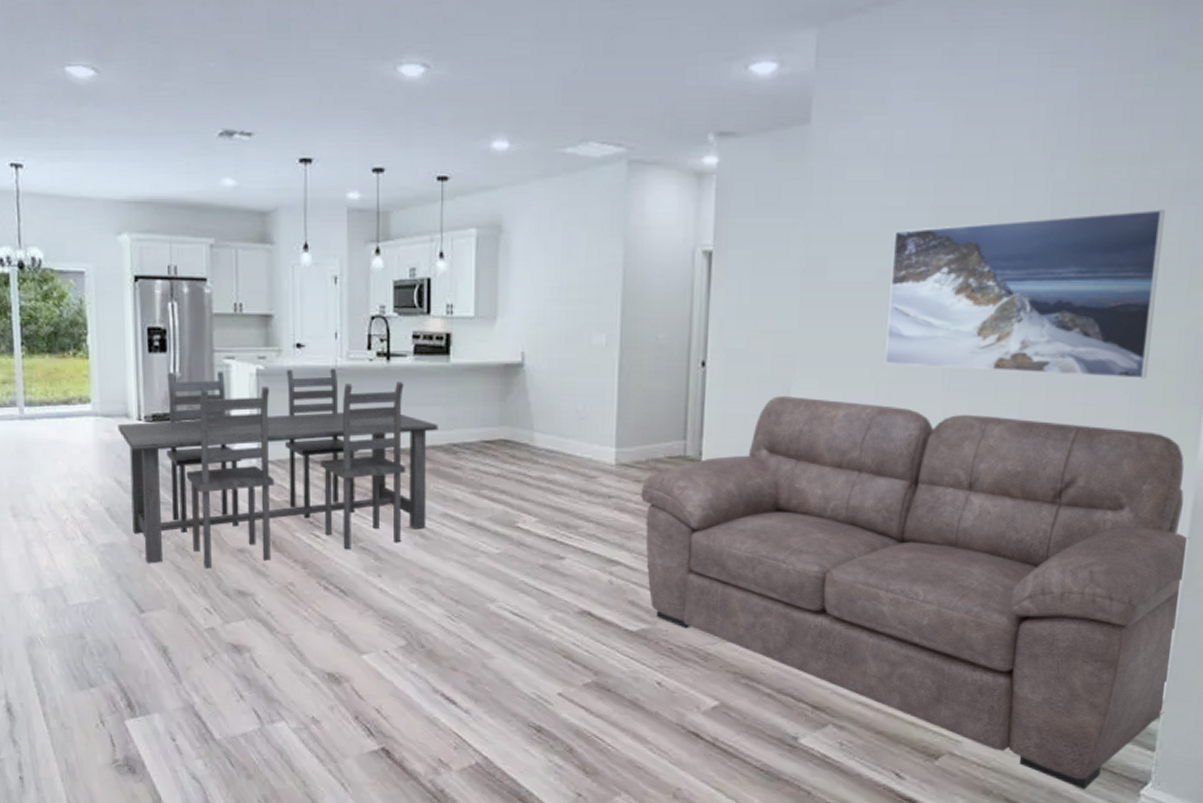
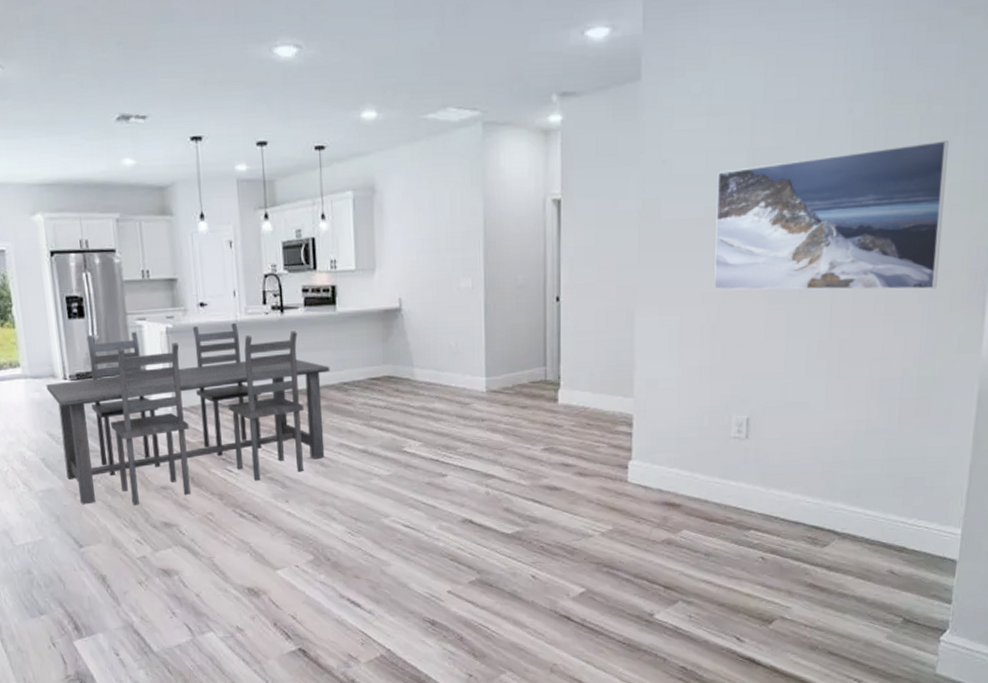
sofa: present [641,396,1190,790] -> none [510,322,976,640]

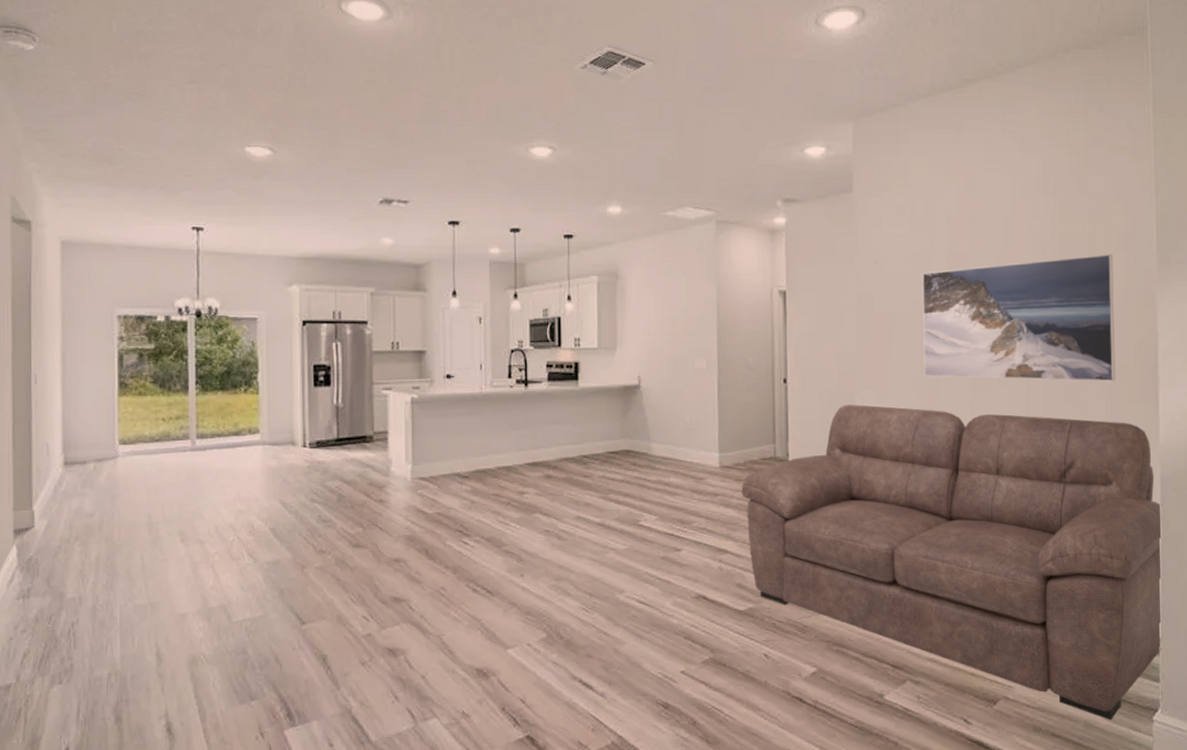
dining set: present [46,323,330,506] -> none [284,395,570,580]
sofa: none [510,322,976,640] -> present [741,405,1162,721]

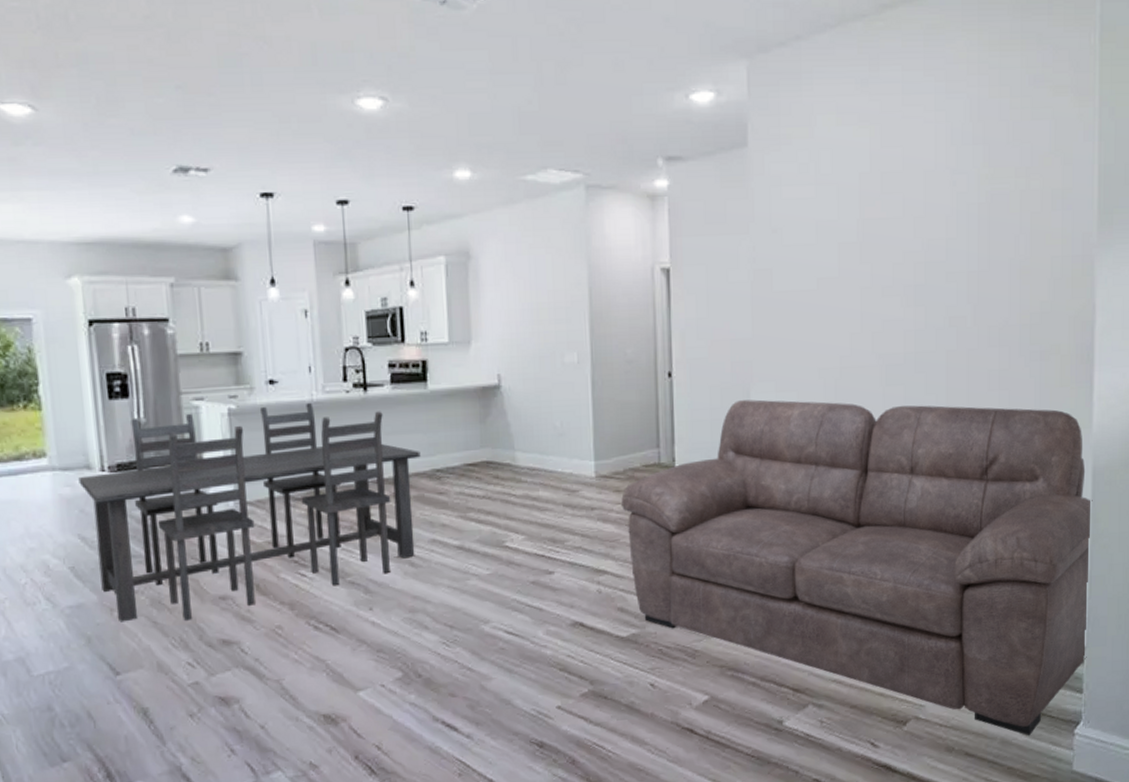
dining set: none [284,395,570,580] -> present [78,403,421,622]
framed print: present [922,253,1115,382] -> none [828,214,1047,365]

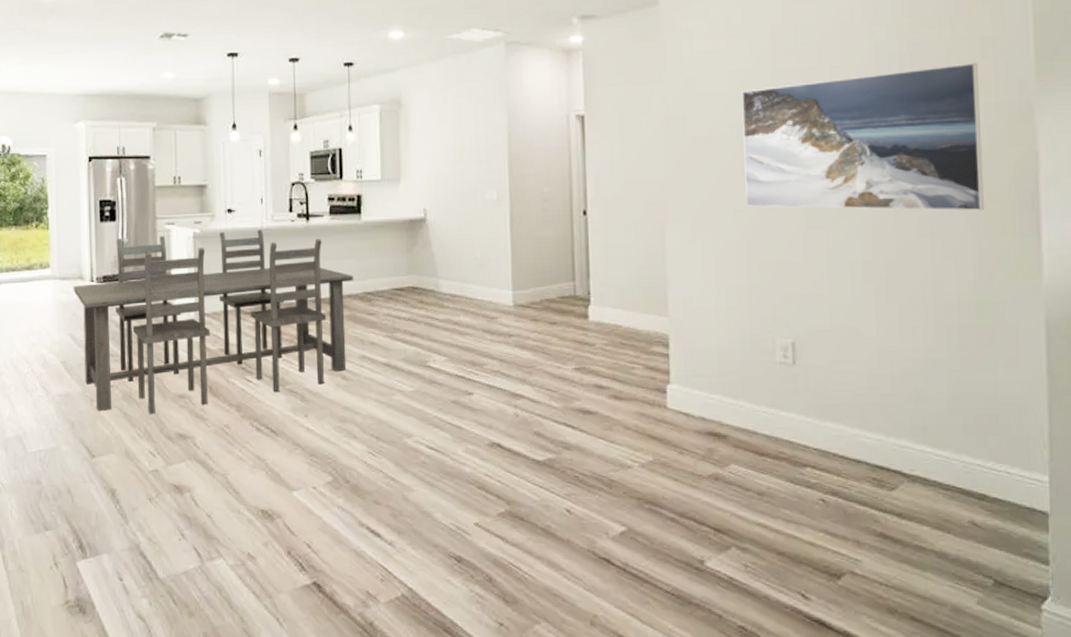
sofa: present [621,399,1093,736] -> none [538,238,1052,607]
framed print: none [828,214,1047,365] -> present [741,62,984,211]

